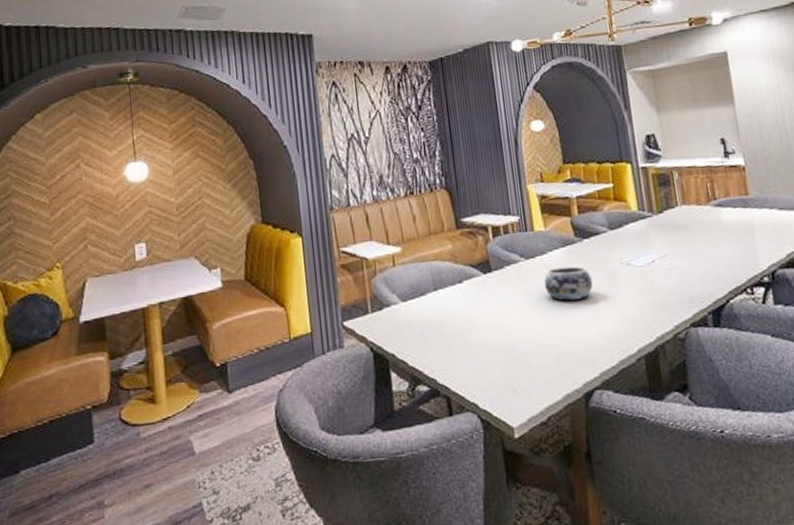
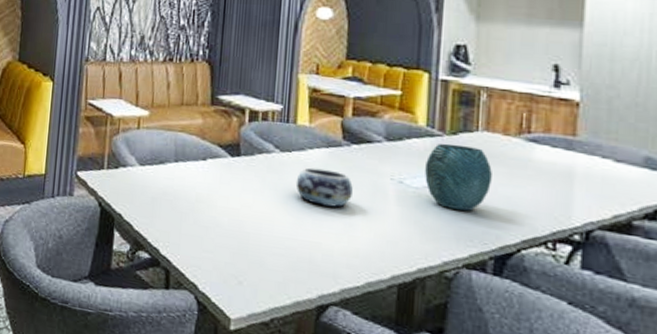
vase: none [644,220,697,279] -> present [425,143,492,211]

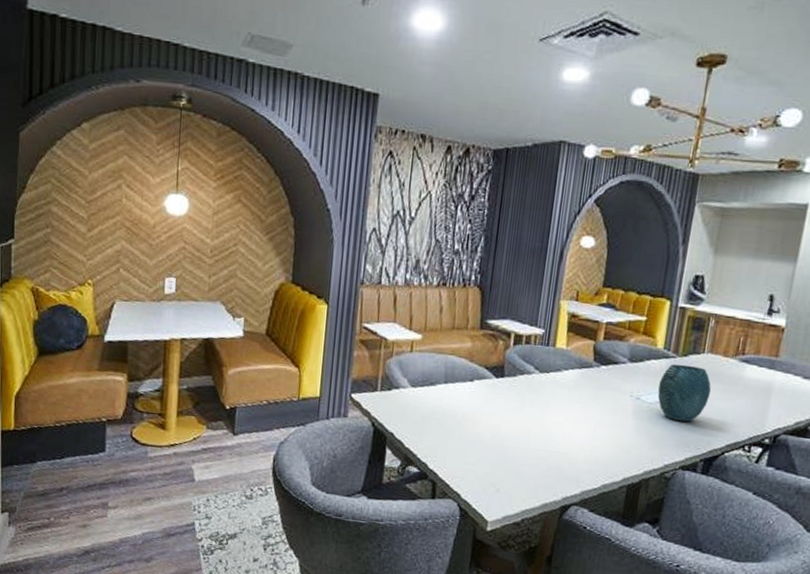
decorative bowl: present [295,167,353,208] -> none [550,386,599,422]

